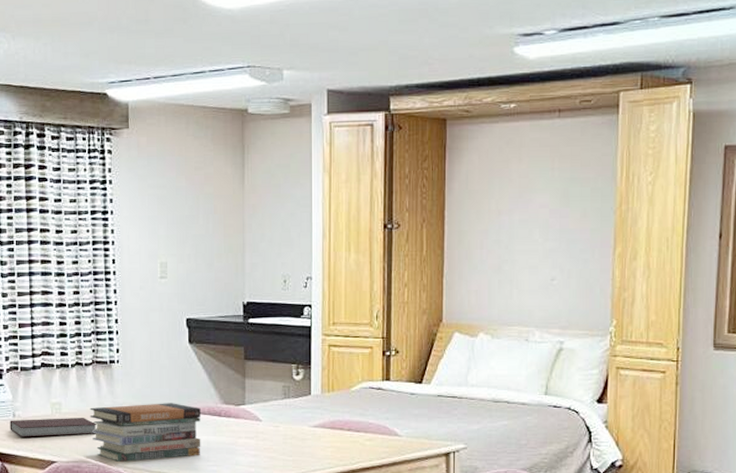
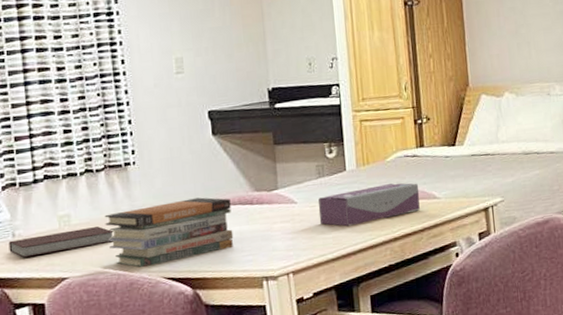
tissue box: none [281,414,381,451] -> present [318,183,420,227]

